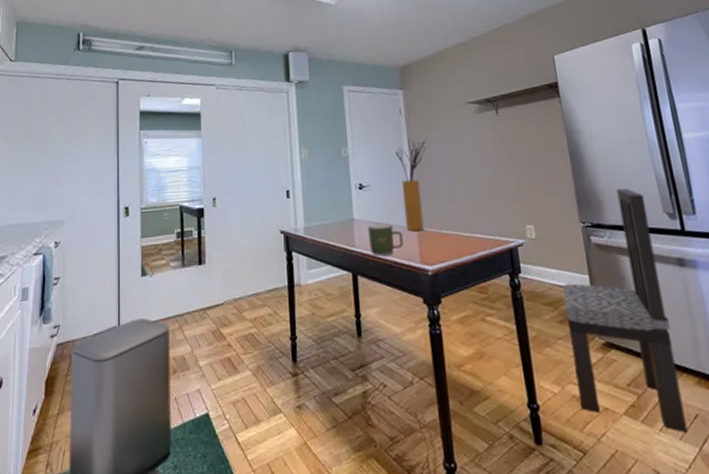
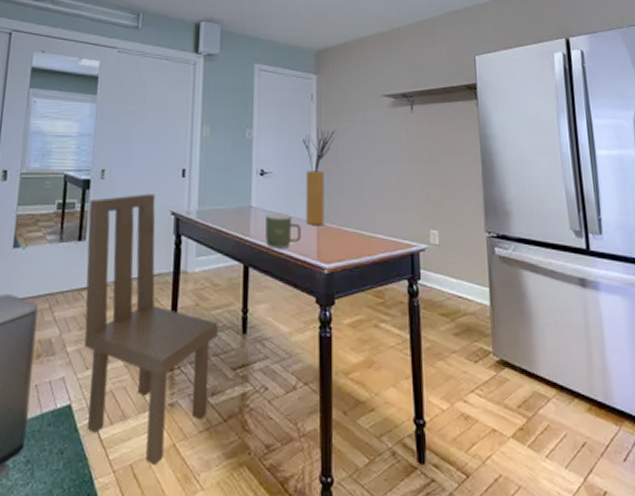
dining chair: none [205,216,335,462] -> present [84,193,218,465]
dining chair: present [562,188,688,433] -> none [461,201,574,461]

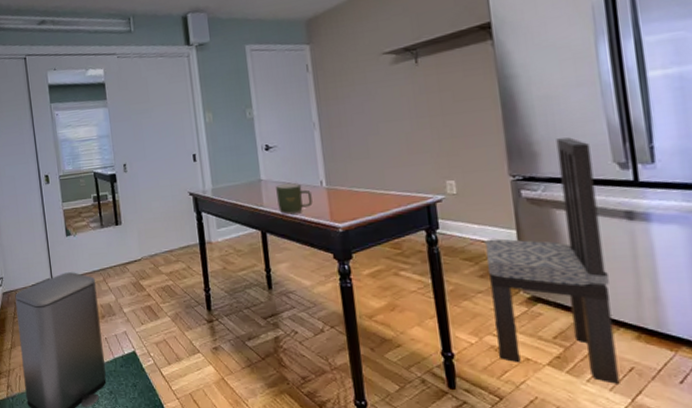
dining chair: present [84,193,218,465] -> none [119,179,247,393]
vase: present [303,127,335,226] -> none [303,96,336,191]
dining chair: none [461,201,574,461] -> present [485,137,620,384]

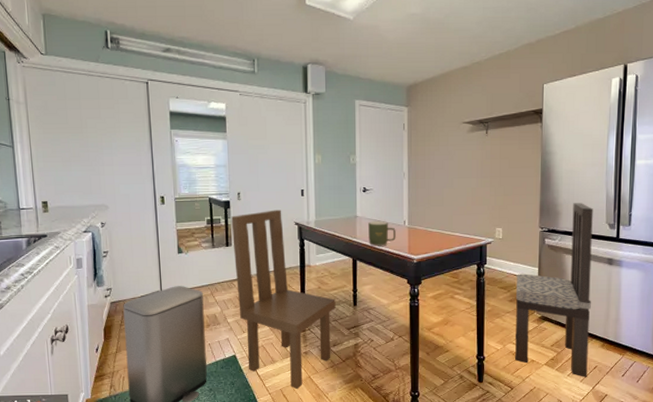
dining chair: none [119,179,247,393] -> present [231,209,336,389]

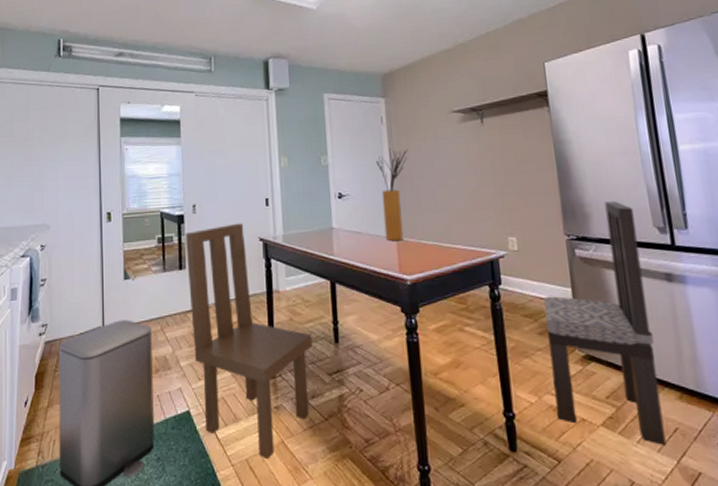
mug: present [368,221,396,246] -> none [347,233,382,265]
vase: none [397,152,423,229] -> present [376,148,408,242]

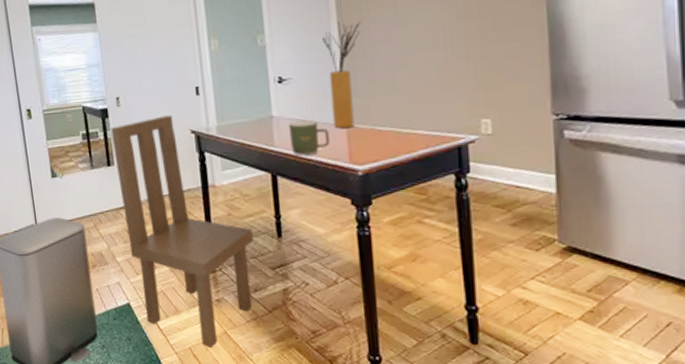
mug: none [347,233,382,265] -> present [289,121,330,156]
dining chair: present [544,201,666,445] -> none [520,71,655,339]

